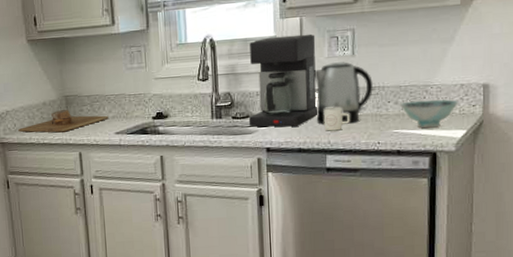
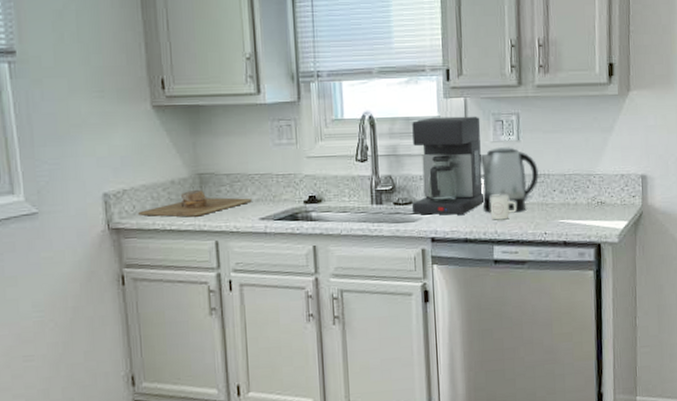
bowl: present [399,99,460,128] -> none [564,189,621,219]

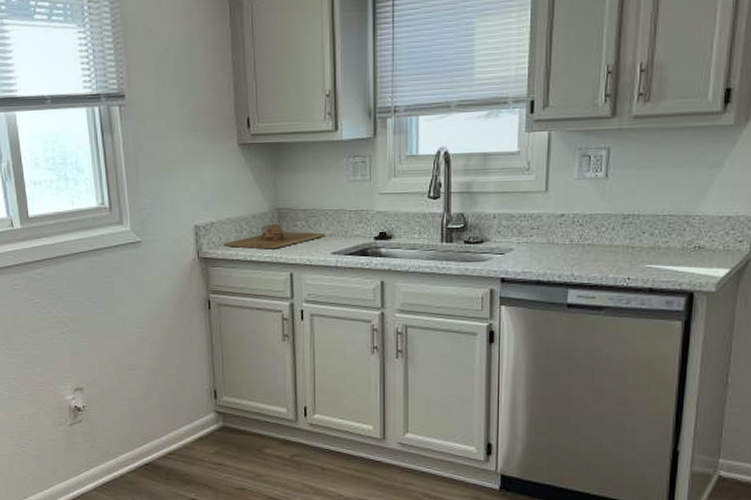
coffee maker: present [412,116,484,215] -> none [484,151,565,256]
kettle: present [480,147,539,212] -> none [559,184,628,254]
mug: present [490,194,517,220] -> none [567,235,598,263]

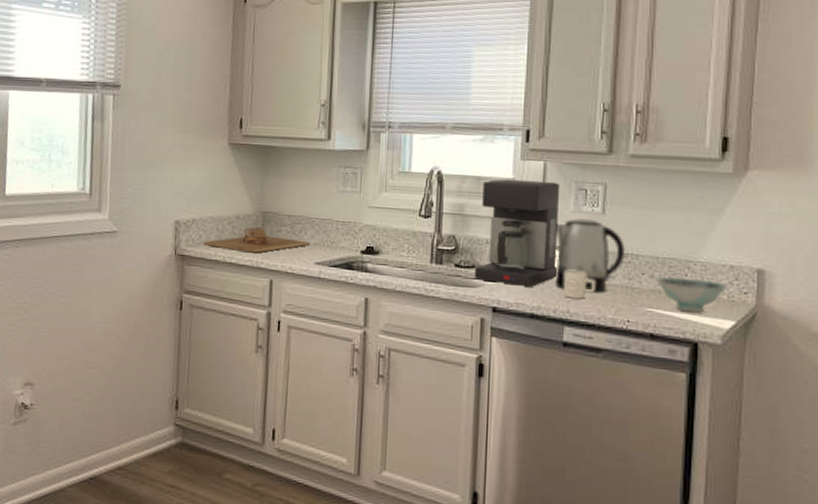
coffee maker: none [484,151,565,256] -> present [475,179,561,287]
kettle: none [559,184,628,254] -> present [554,218,626,292]
mug: none [567,235,598,263] -> present [563,269,595,299]
bowl: none [655,232,725,265] -> present [655,276,728,313]

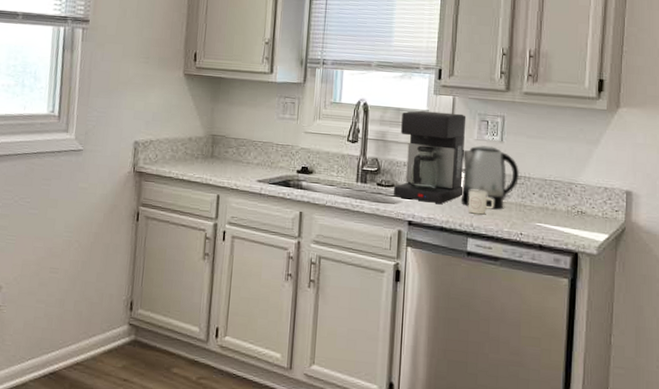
cutting board: present [203,226,310,253] -> none [159,148,253,172]
bowl: present [655,276,728,313] -> none [543,196,603,227]

